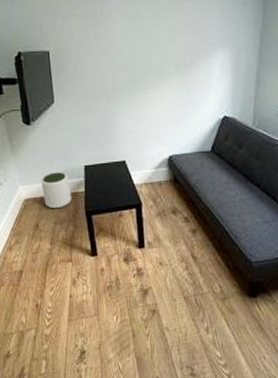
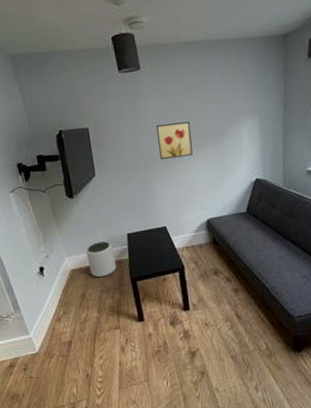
wall art: none [122,50,159,89] -> present [156,121,193,159]

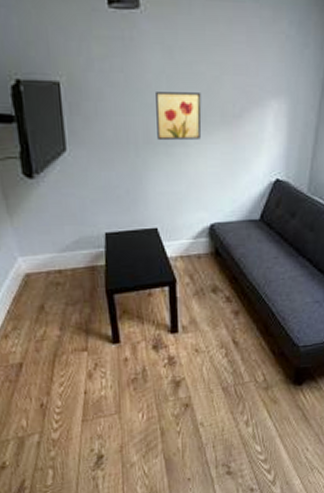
plant pot: present [86,241,117,278] -> none [47,240,88,287]

